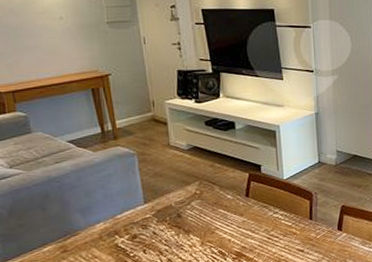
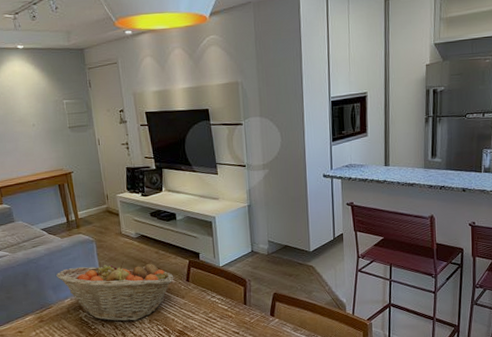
fruit basket: none [86,176,232,247] -> present [56,260,174,322]

